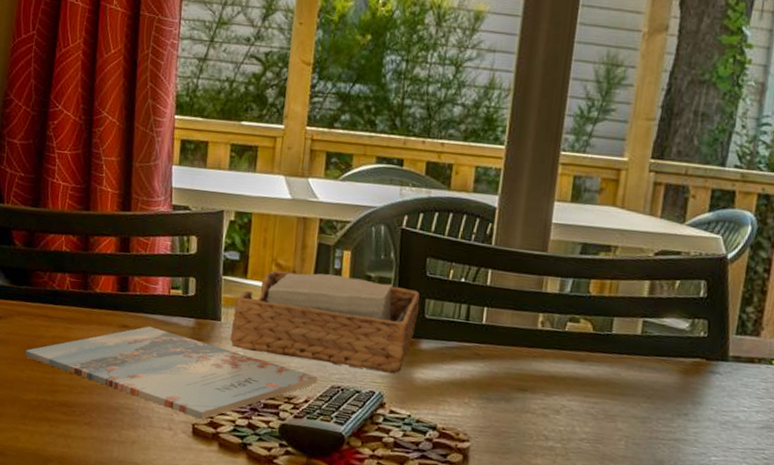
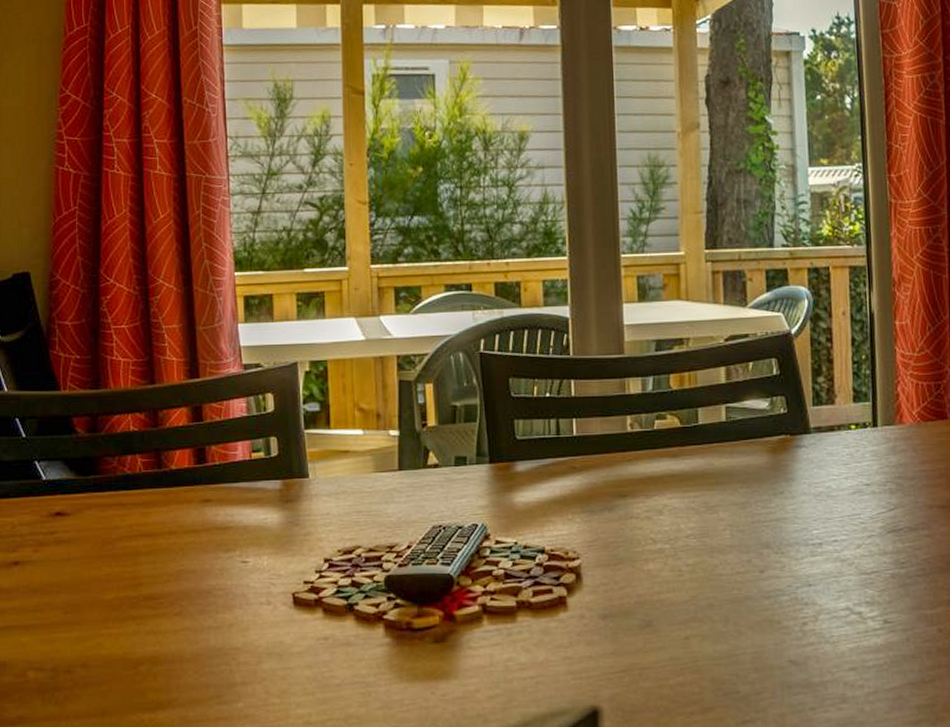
magazine: present [25,326,318,420] -> none [100,496,418,587]
napkin holder: present [230,270,420,374] -> none [320,409,510,504]

